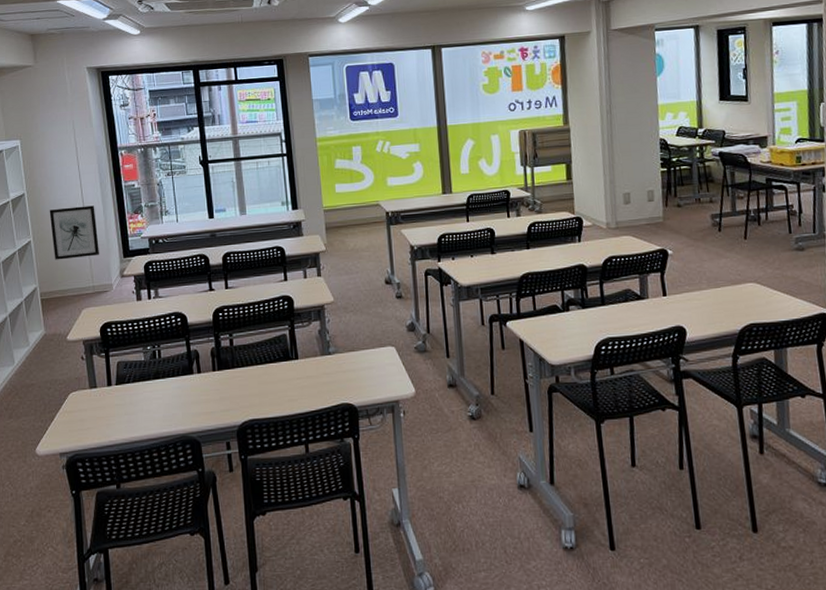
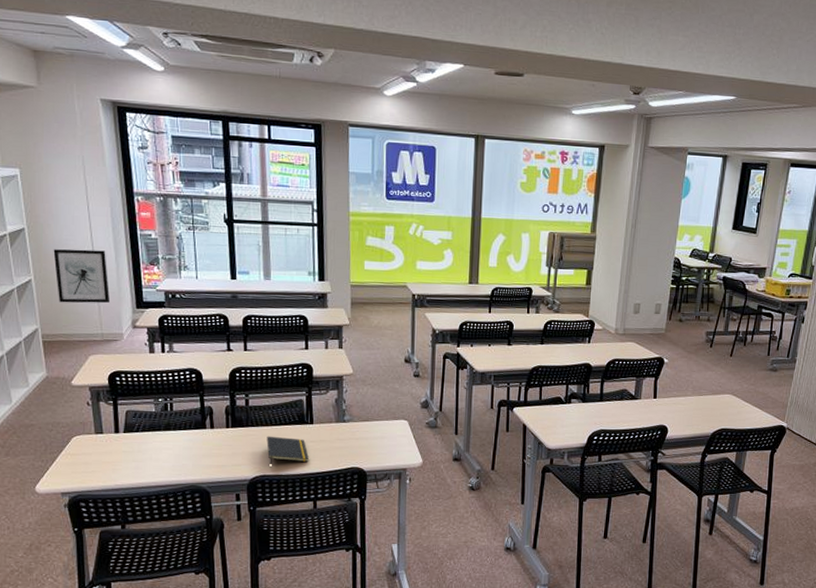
notepad: none [253,376,297,407] -> present [266,436,309,464]

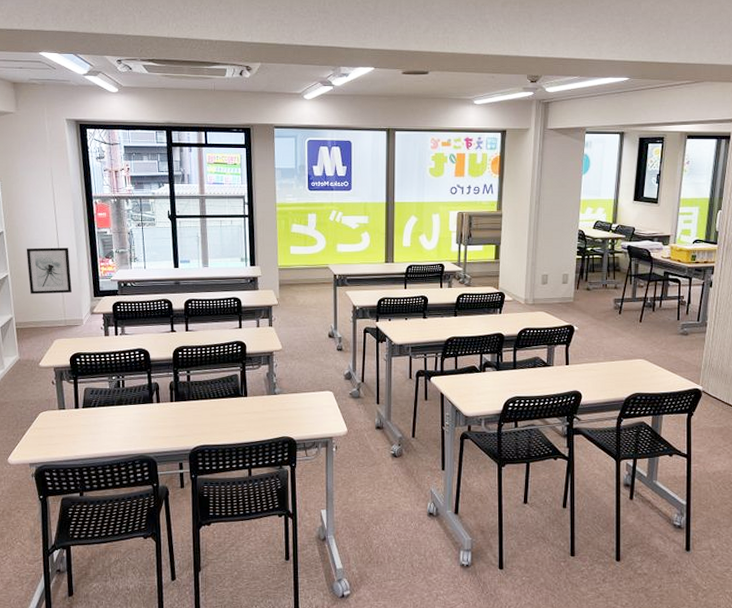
notepad: present [266,436,309,464] -> none [206,408,244,435]

